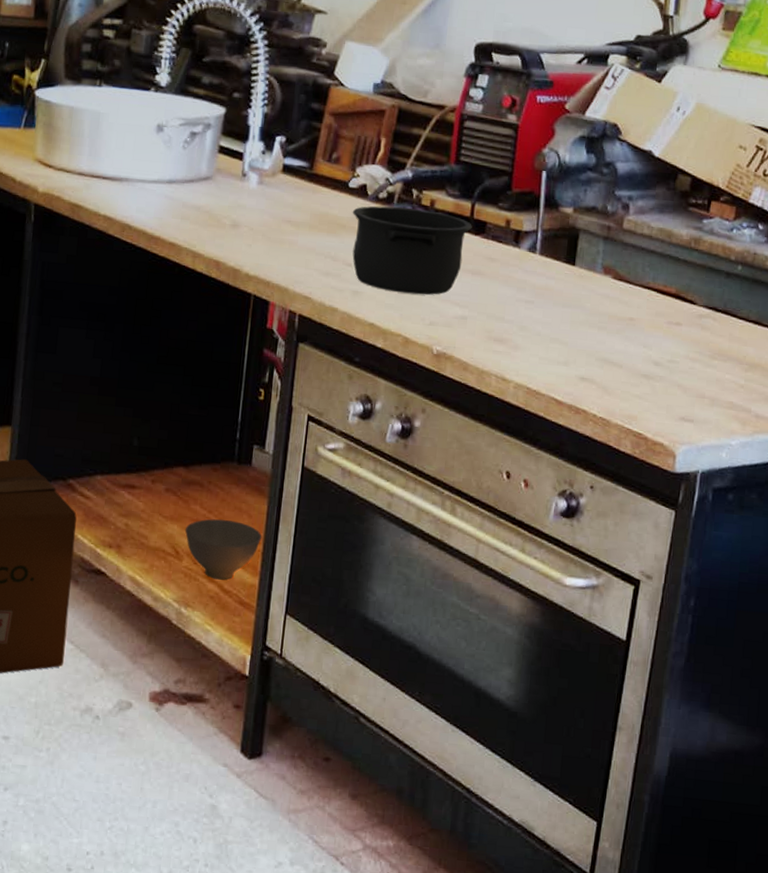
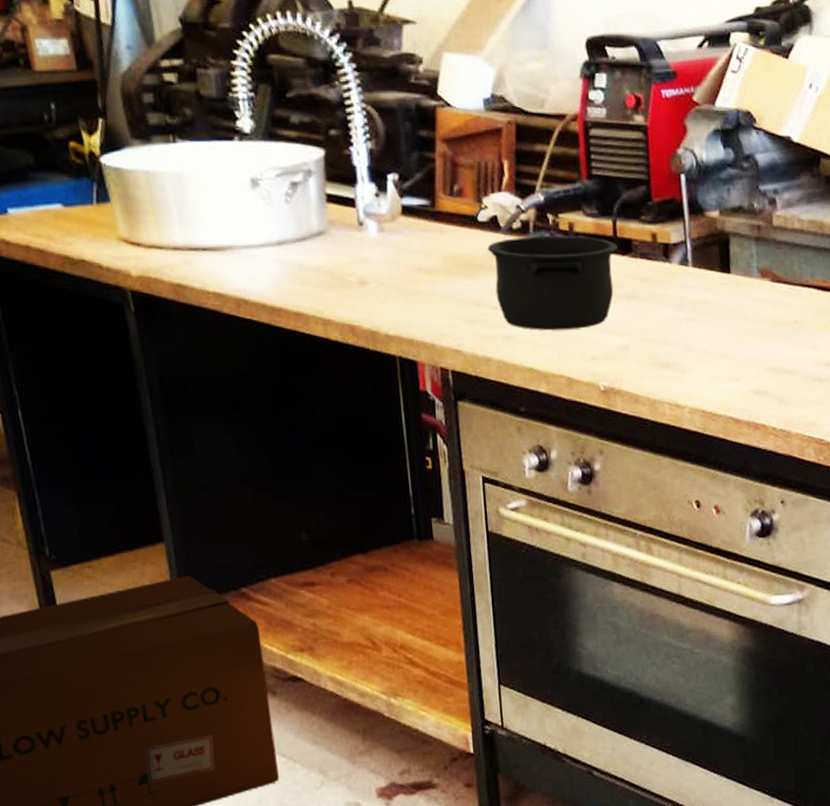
bowl: present [184,519,262,580] -> none [377,600,460,664]

